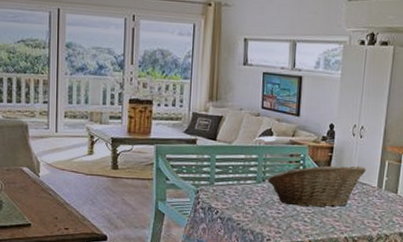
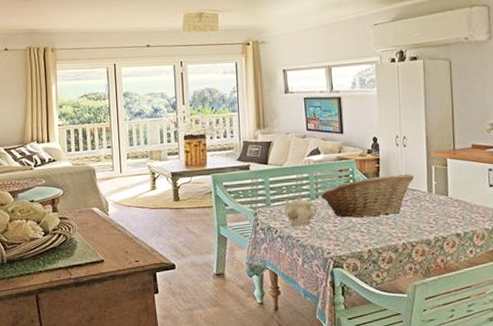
teapot: none [227,178,263,209] -> present [283,197,318,226]

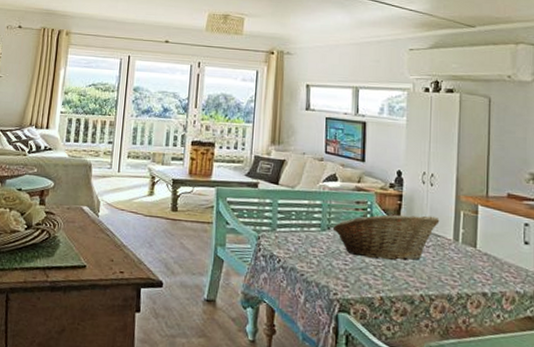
teapot: present [283,197,318,226] -> none [290,225,328,259]

